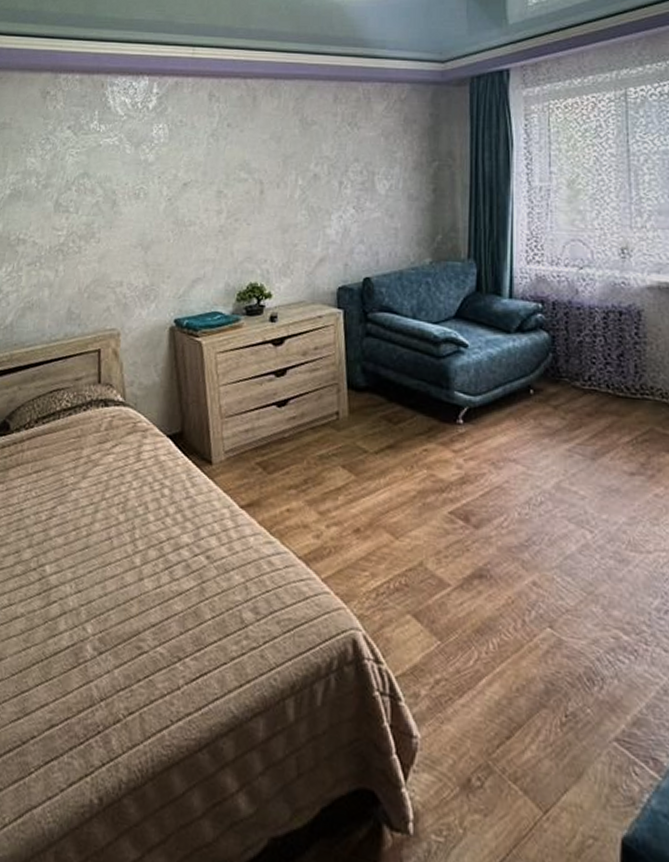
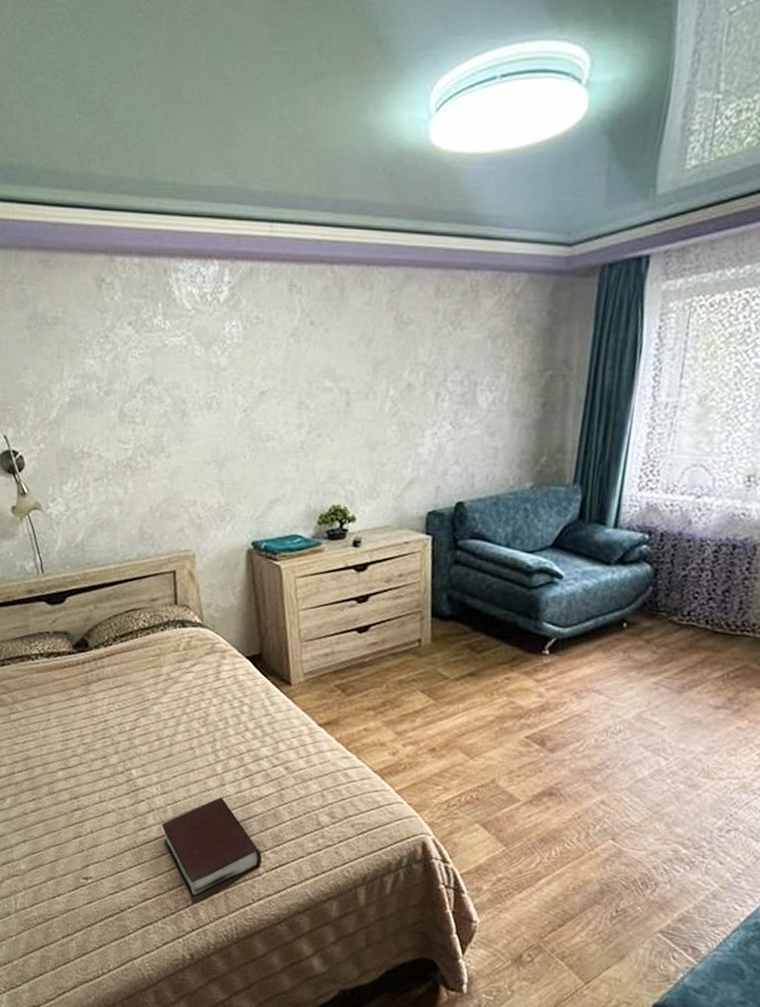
bible: none [73,593,182,729] -> present [161,796,263,904]

